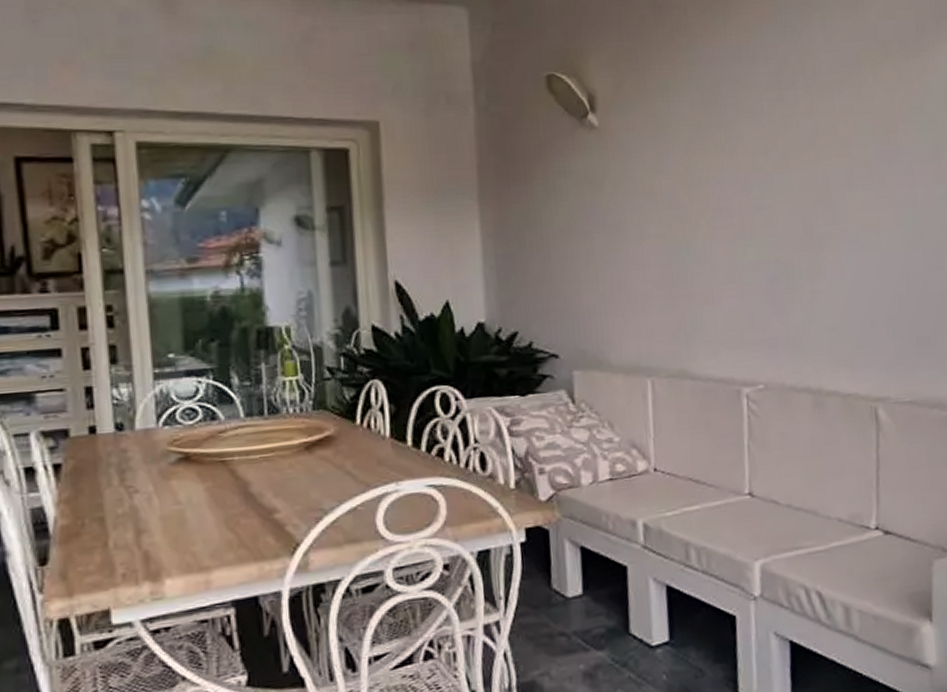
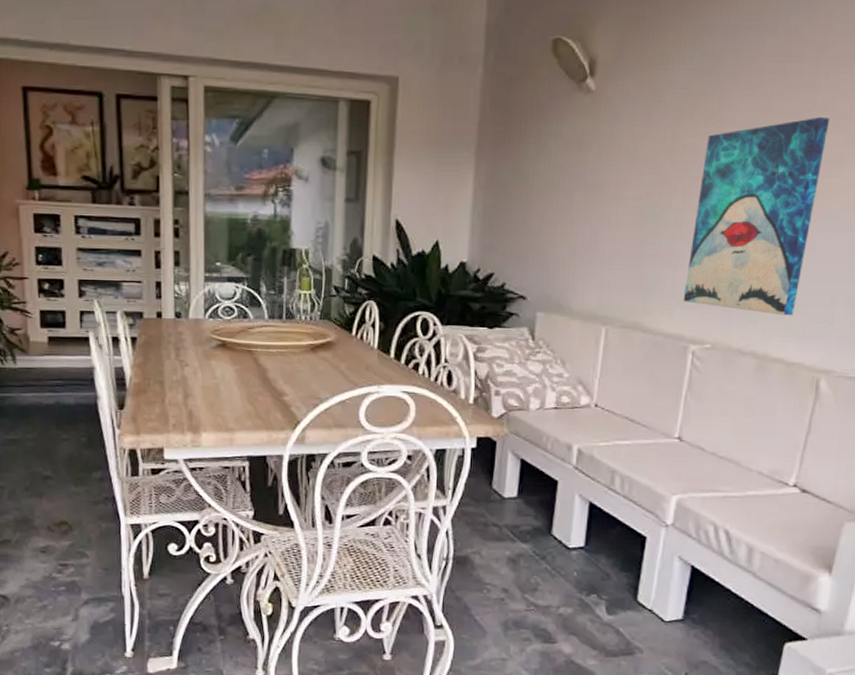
wall art: none [721,141,839,345] -> present [683,116,830,316]

